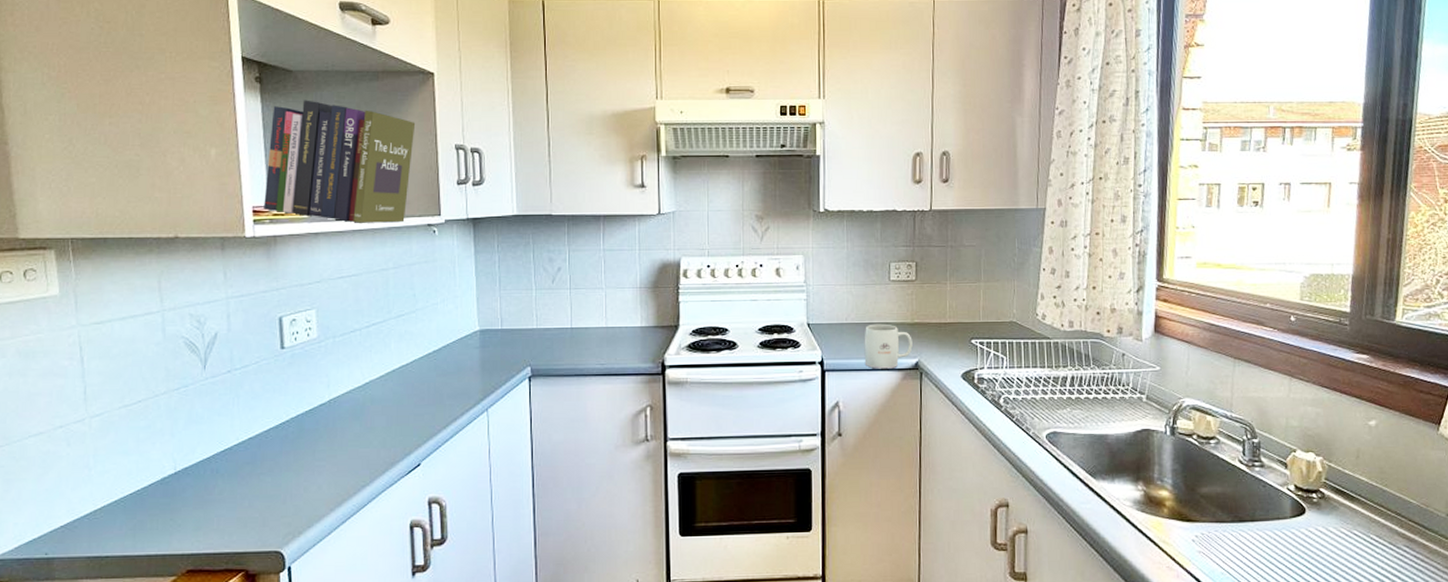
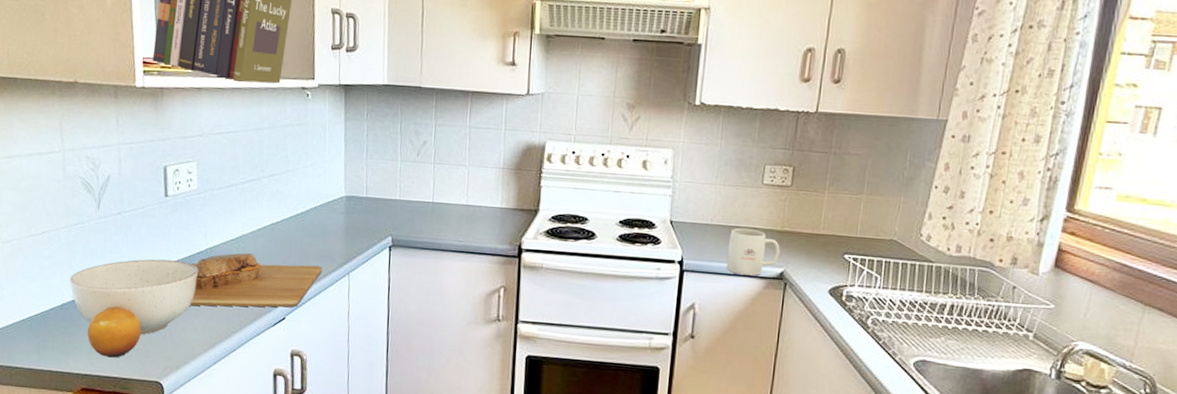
bowl: none [171,416,321,501] -> present [69,259,199,335]
fruit: none [193,473,257,531] -> present [87,306,141,358]
cutting board: none [311,400,458,463] -> present [189,253,322,308]

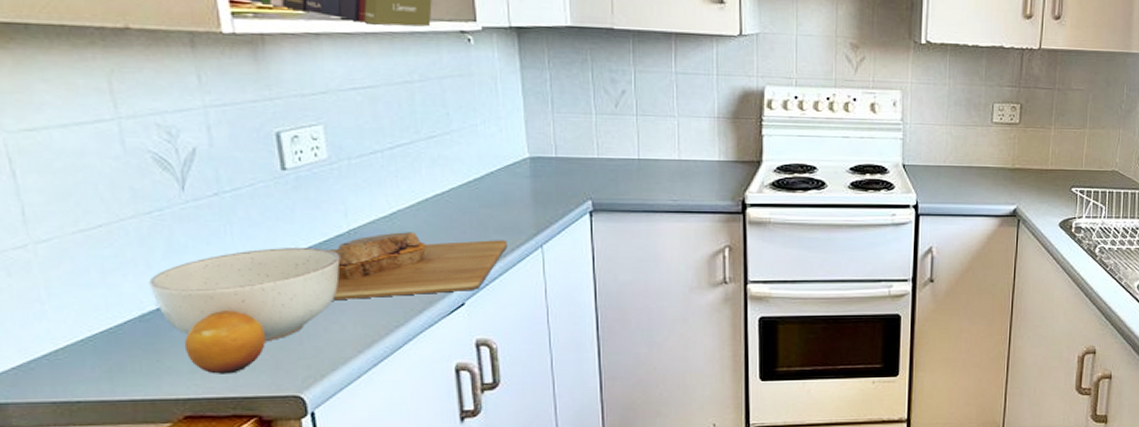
mug: present [726,227,780,276] -> none [961,167,1012,215]

